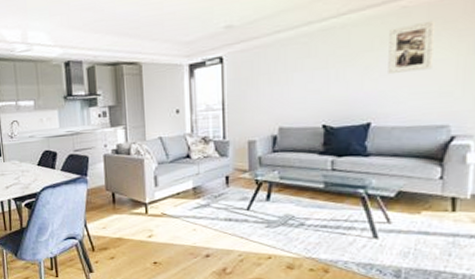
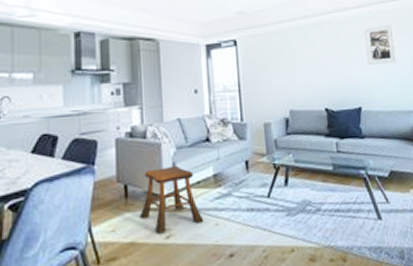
stool: none [125,179,183,233] -> present [140,166,204,234]

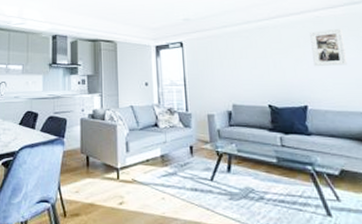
stool: present [140,166,204,234] -> none [98,145,152,200]

